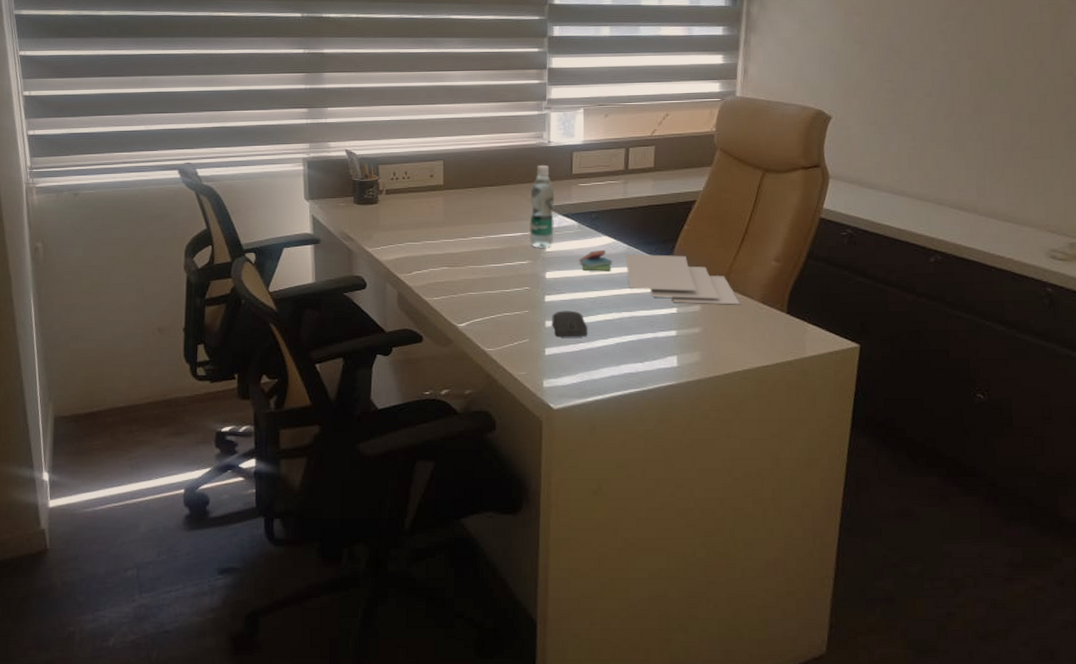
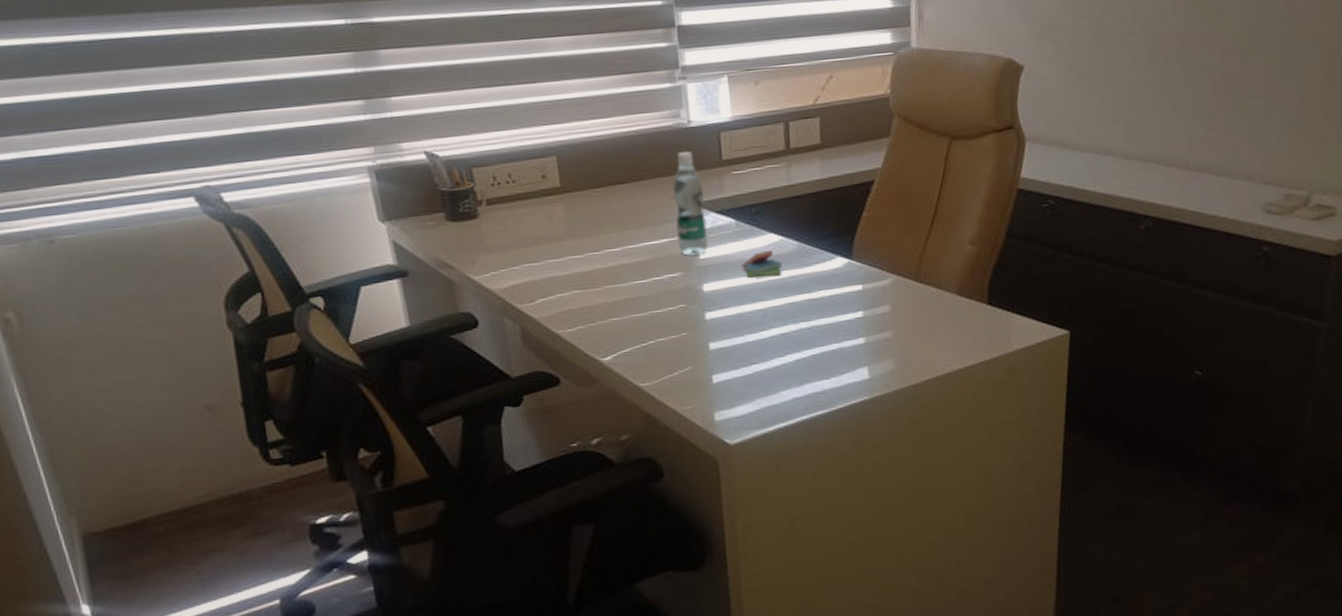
computer mouse: present [552,310,587,336] -> none [716,327,761,360]
papers: present [625,253,741,305] -> none [796,248,936,306]

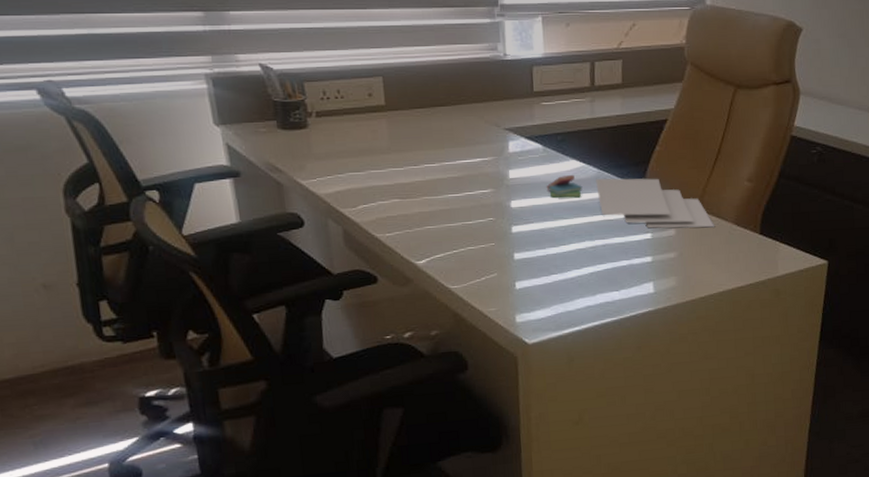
bottle: present [672,151,709,256] -> none [487,82,518,175]
papers: none [796,248,936,306] -> present [596,178,715,229]

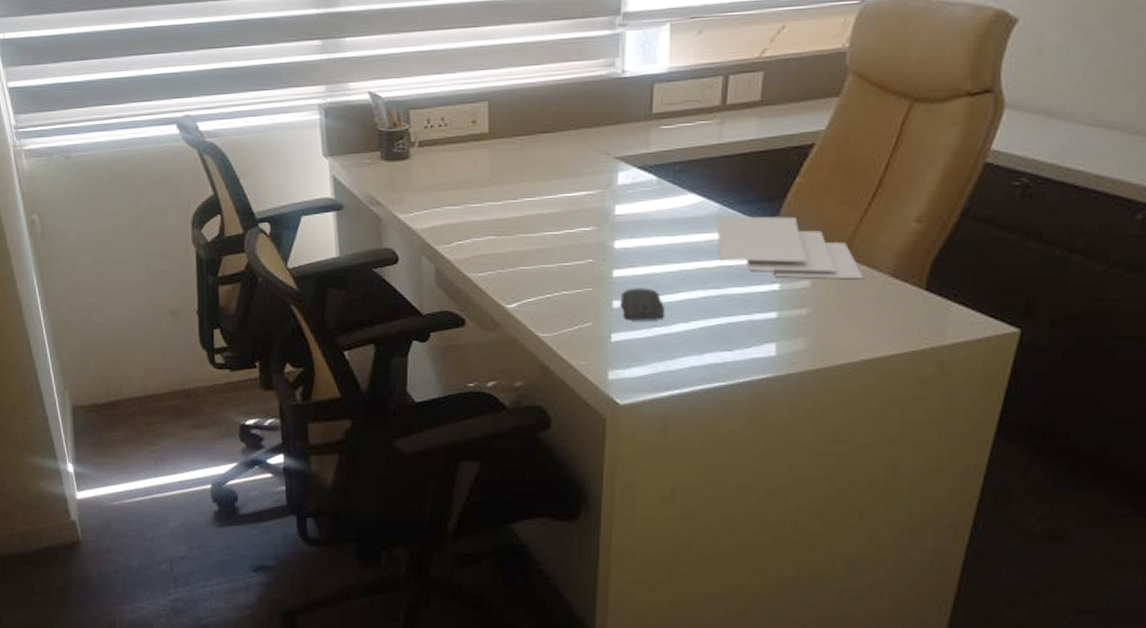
computer mouse: none [520,241,560,269] -> present [620,288,664,319]
sticky notes: present [546,174,583,198] -> none [657,211,700,239]

